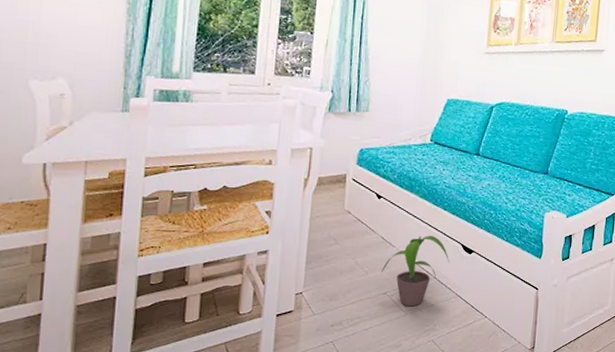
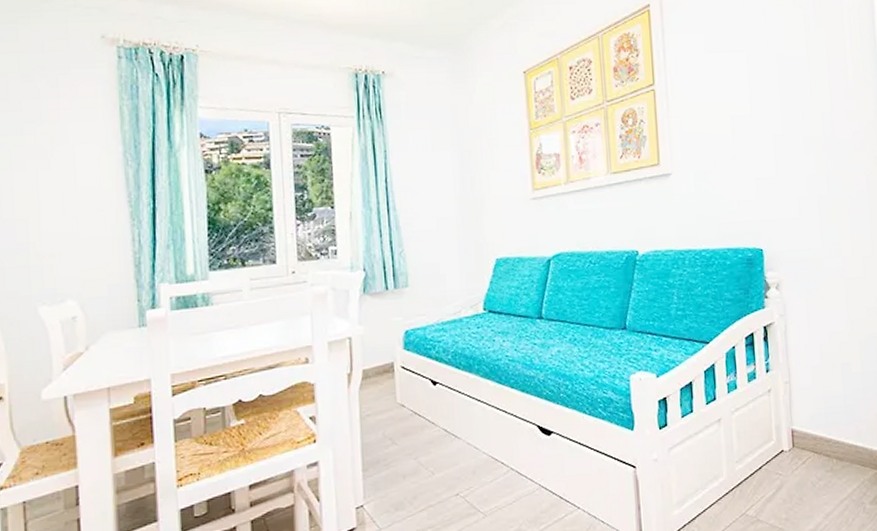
potted plant: present [382,236,450,307] -> none [449,420,527,507]

